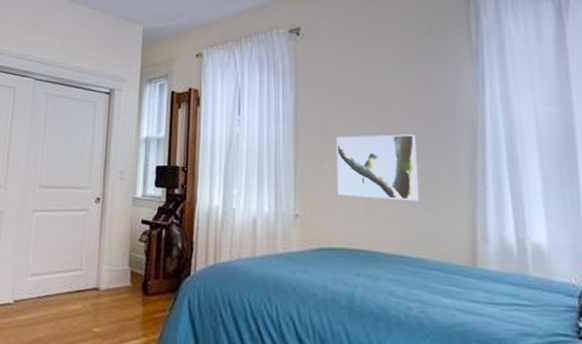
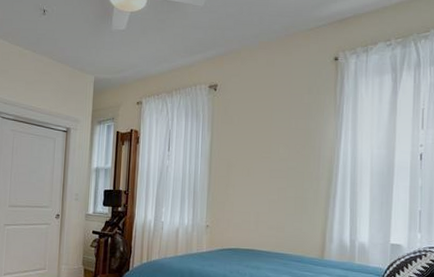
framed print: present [336,134,420,201] -> none [237,168,293,215]

